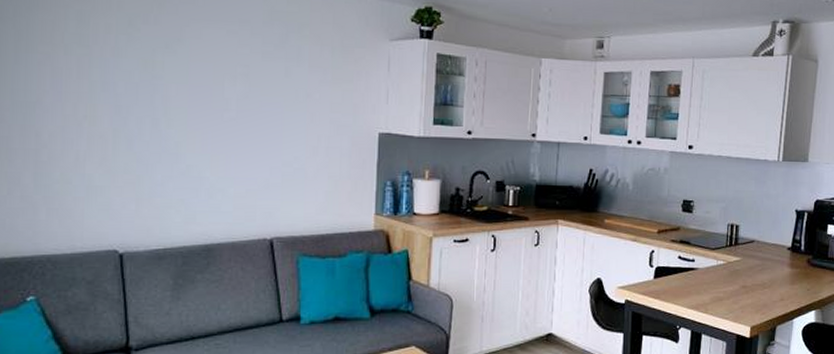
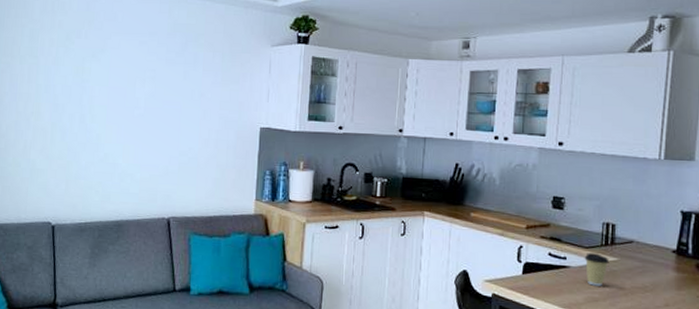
coffee cup: none [711,254,733,286] -> present [584,253,610,286]

